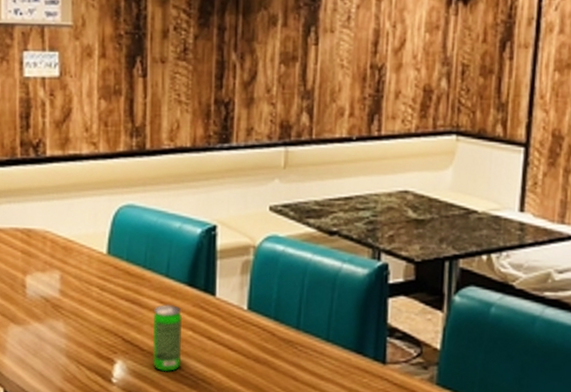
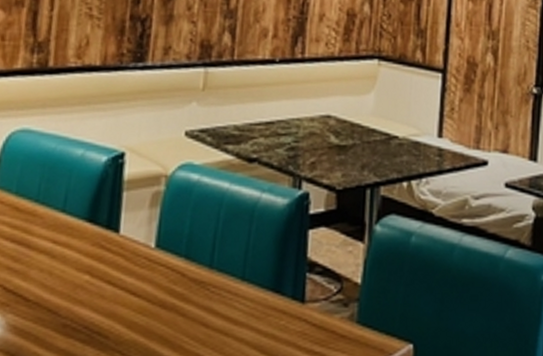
beverage can: present [152,304,183,372] -> none [39,244,79,326]

